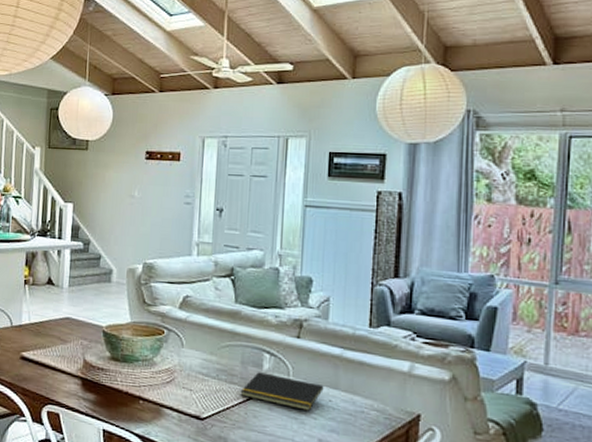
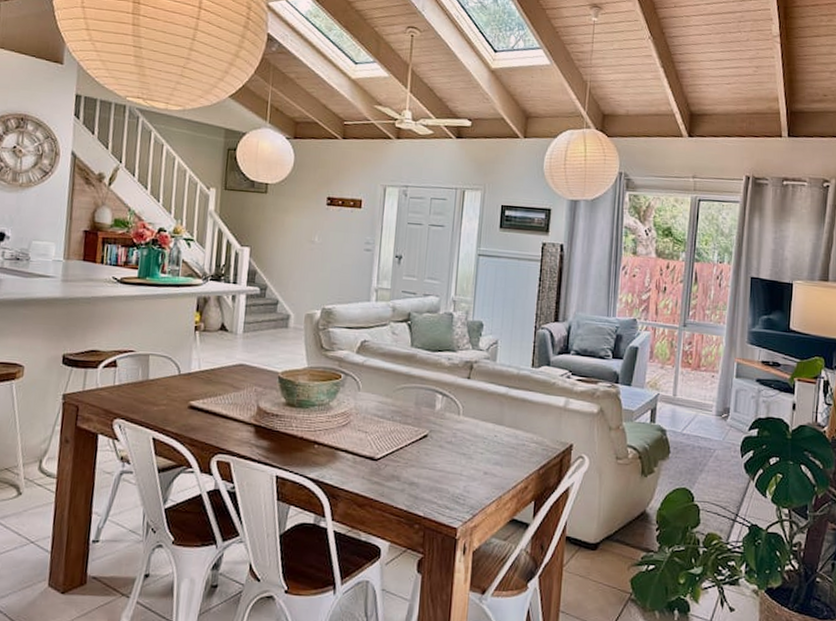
notepad: present [240,372,324,411] -> none [413,412,490,446]

